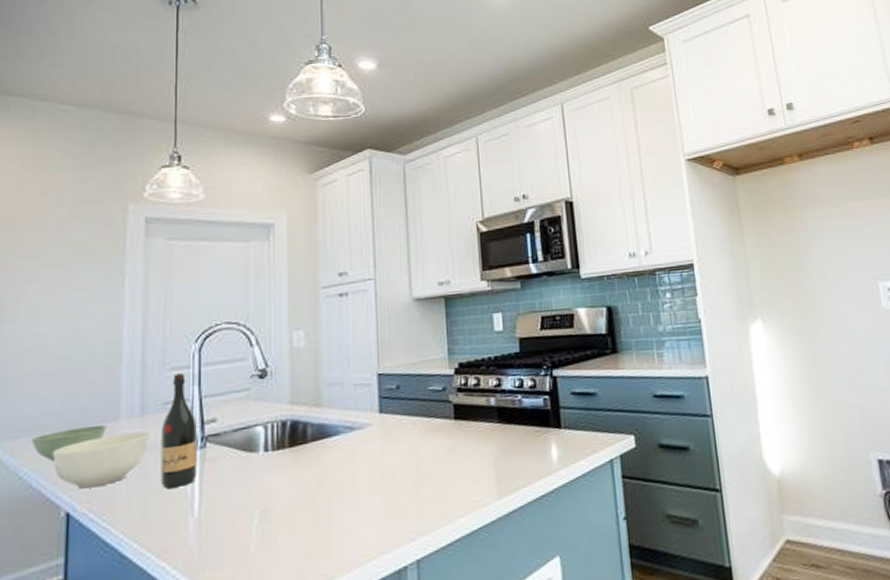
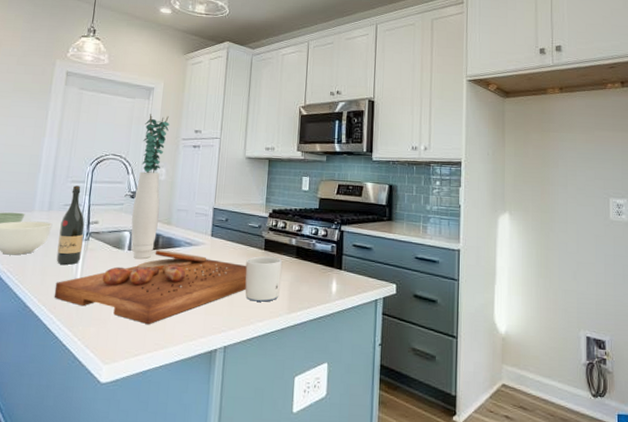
cutting board: none [163,441,437,550] -> present [54,250,247,324]
vase: none [263,259,303,462] -> present [131,114,169,260]
mug: none [432,426,483,492] -> present [245,256,283,302]

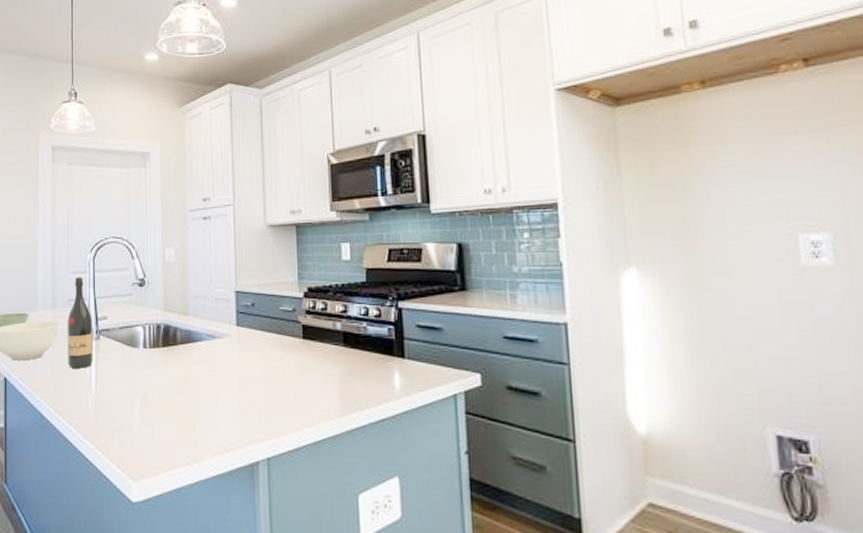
cutting board: present [54,250,247,324] -> none [70,346,286,433]
vase: present [131,114,169,260] -> none [142,184,173,358]
mug: present [245,256,283,302] -> none [282,347,329,403]

